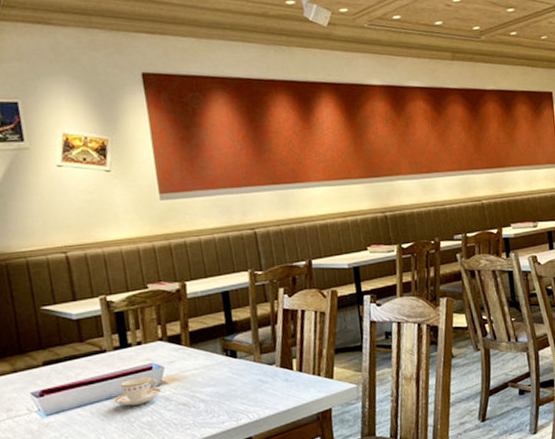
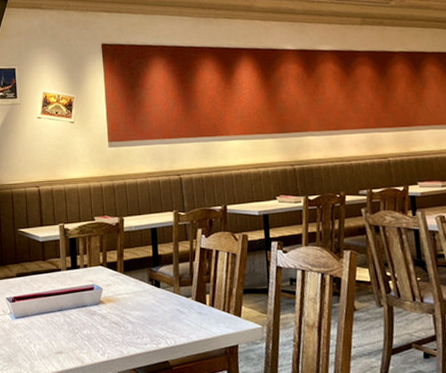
teacup: present [113,376,162,406] -> none [63,295,100,319]

